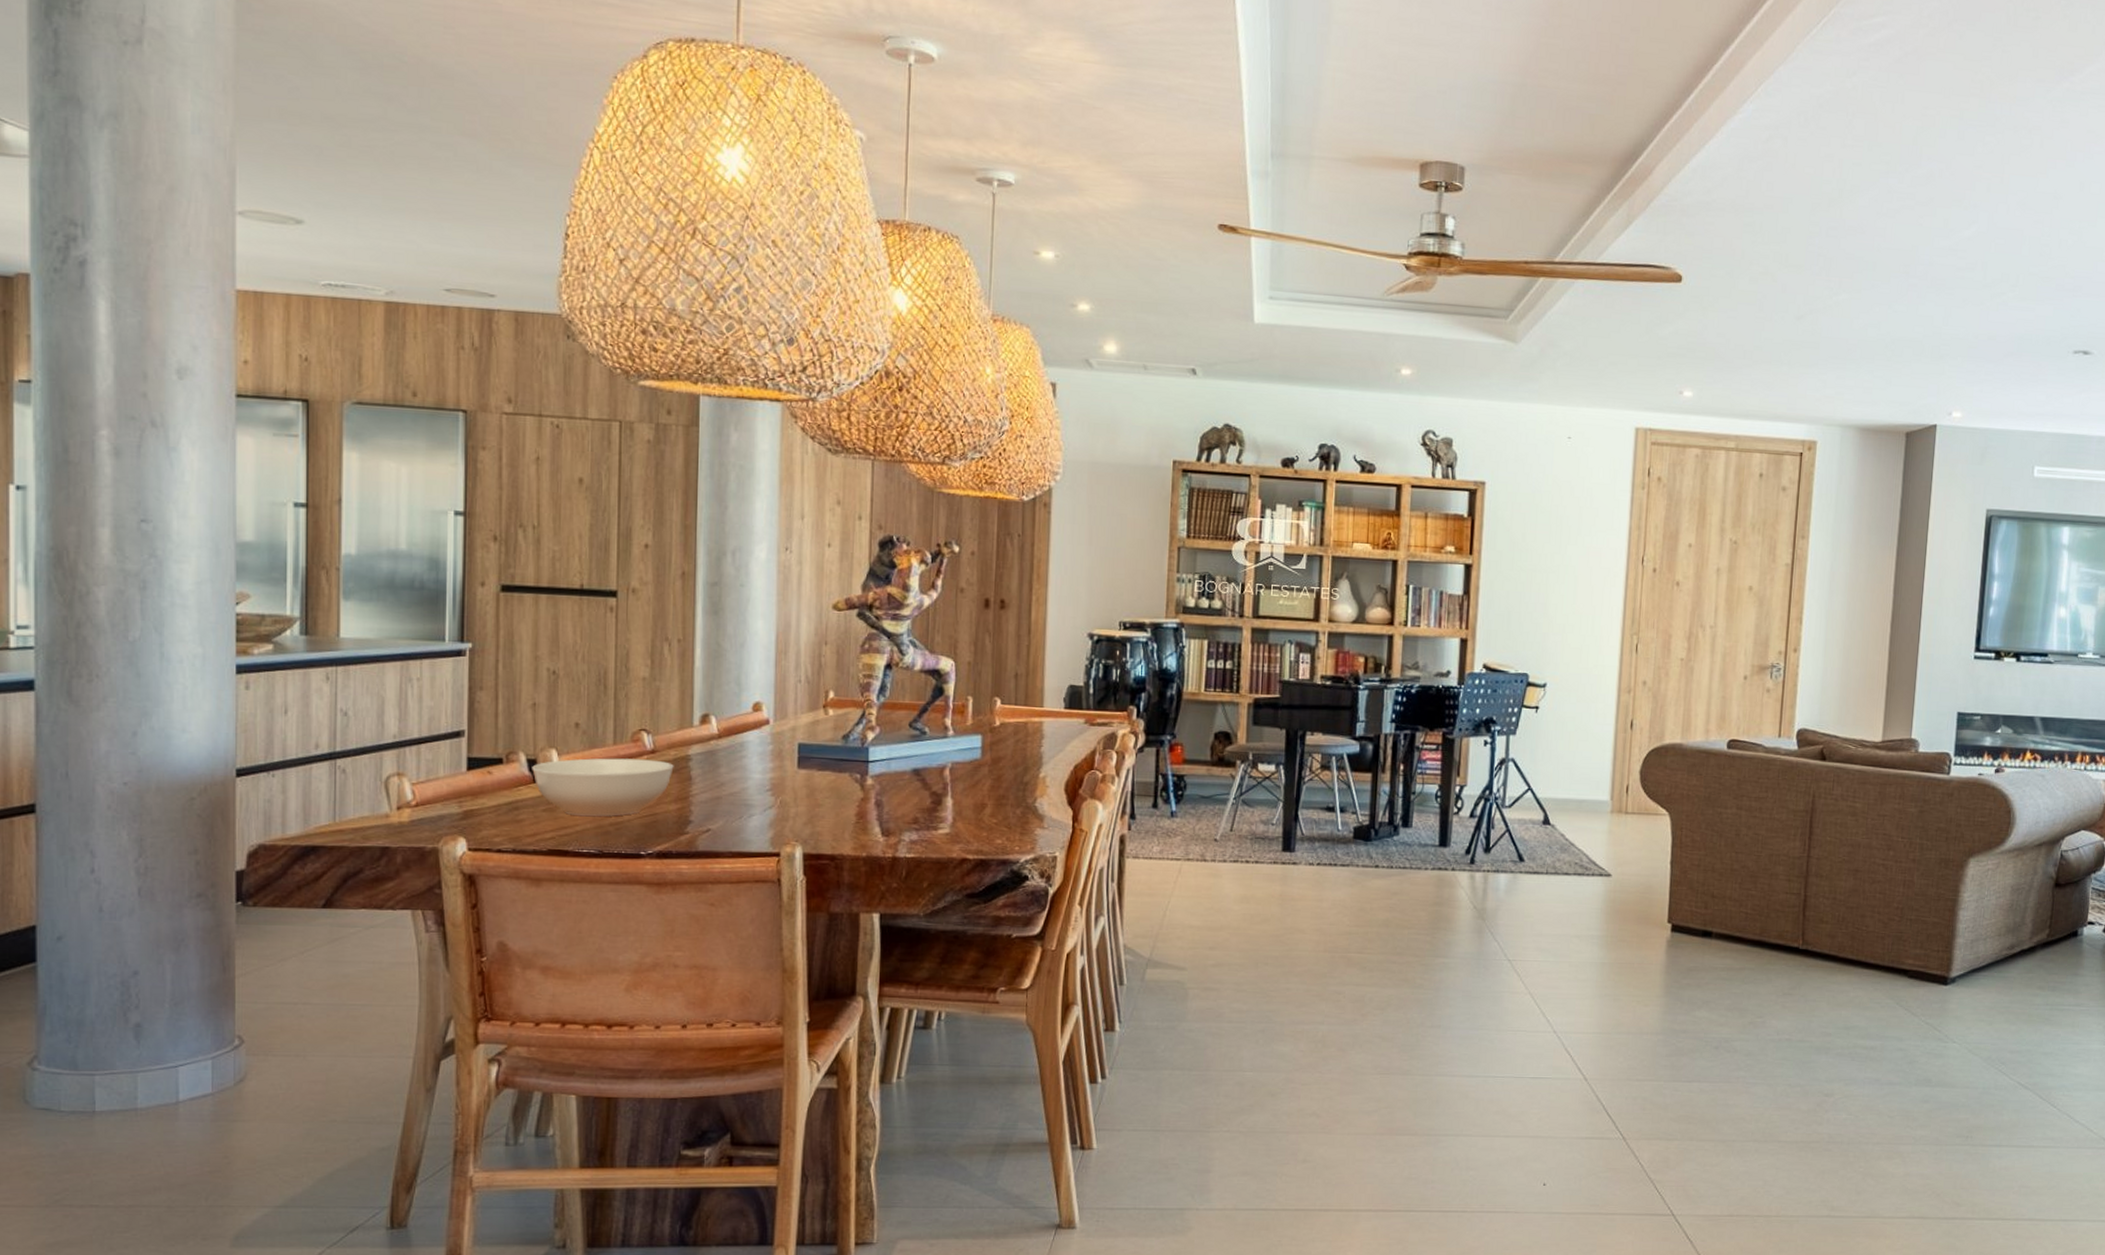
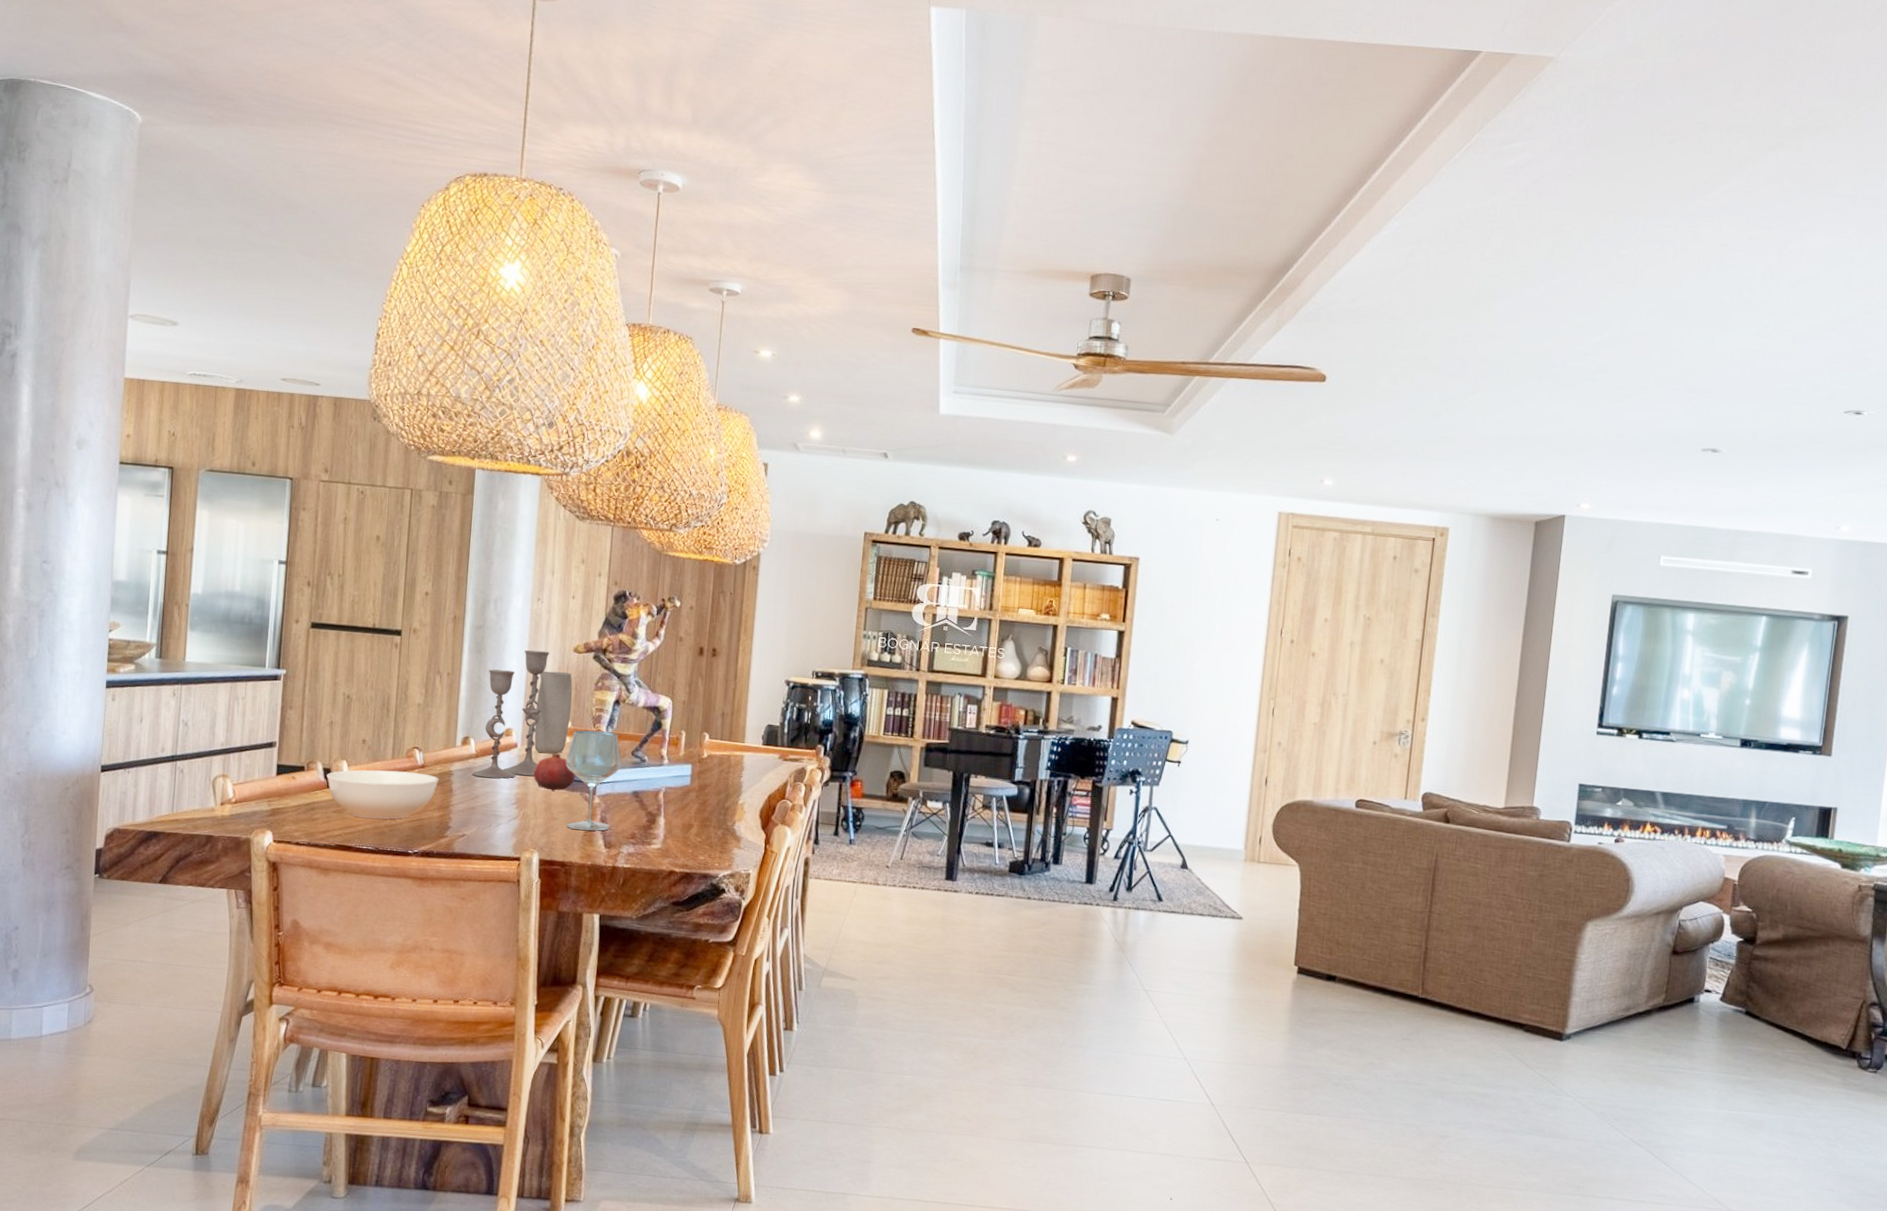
candlestick: none [714,608,803,762] -> present [471,650,549,779]
vase: none [789,633,834,730] -> present [534,671,573,754]
fruit: none [790,728,843,773] -> present [533,752,576,791]
wine glass: none [830,700,897,818] -> present [566,730,621,831]

